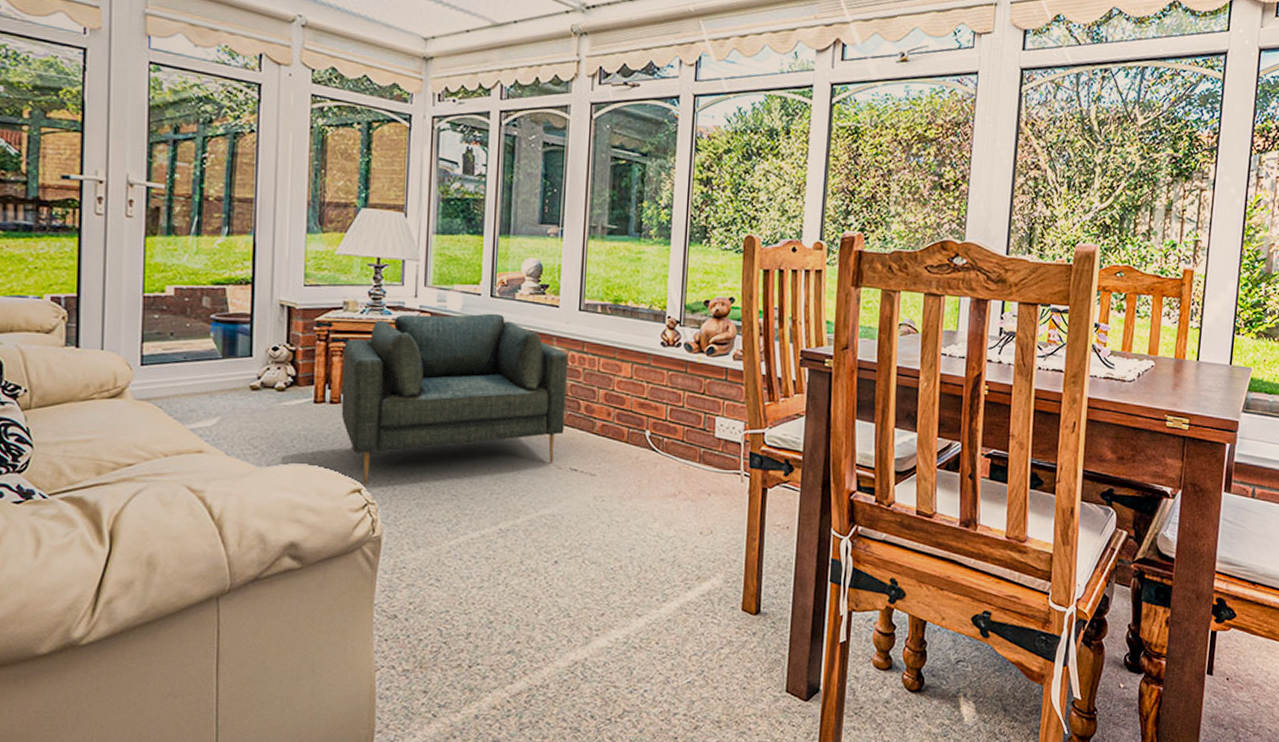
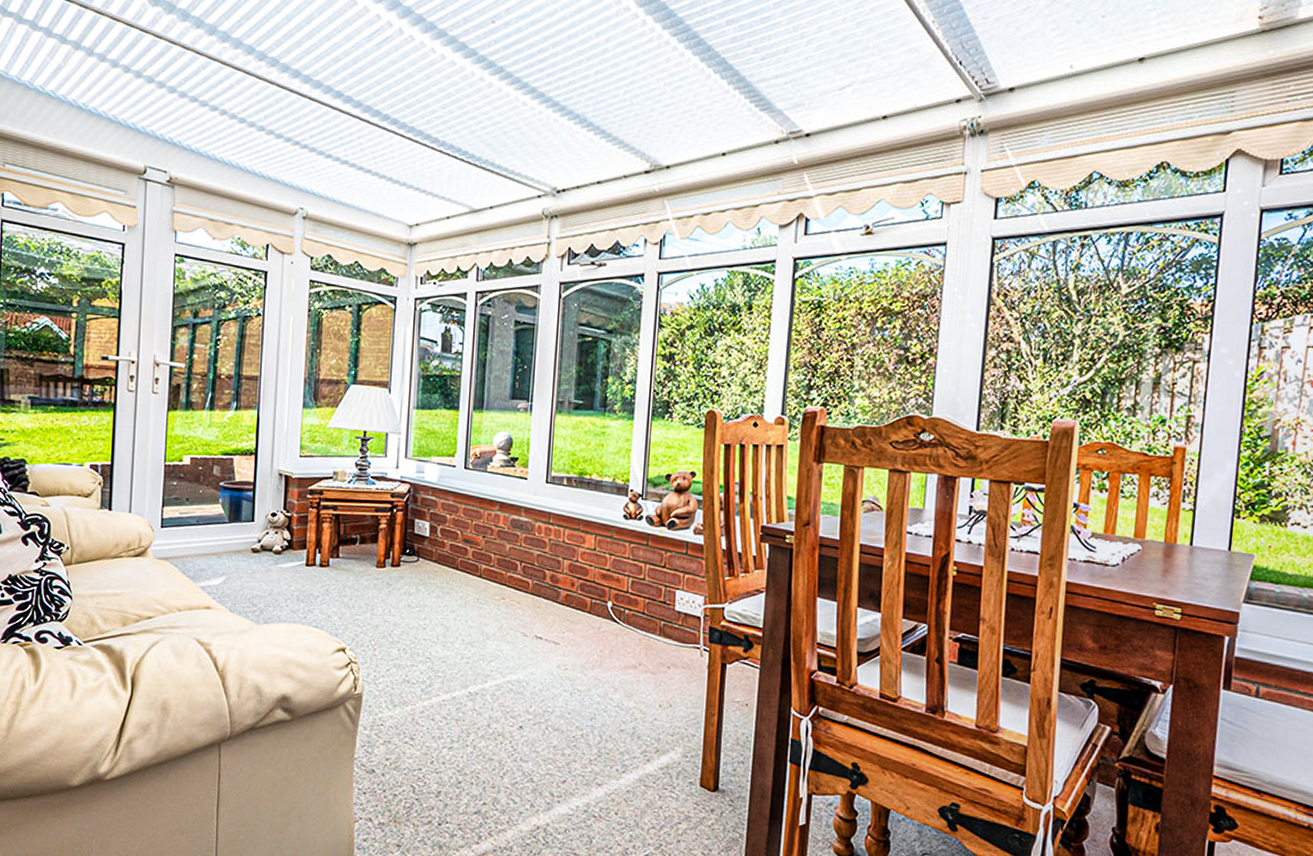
armchair: present [341,313,569,485] -> none [329,484,536,644]

